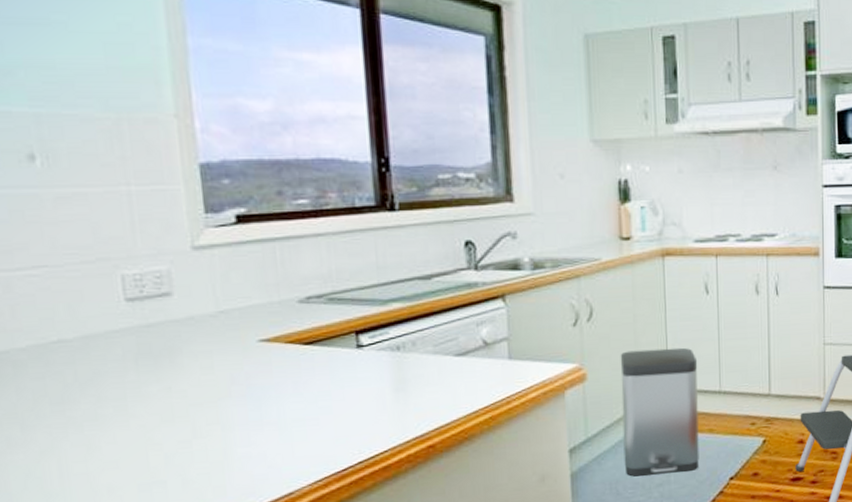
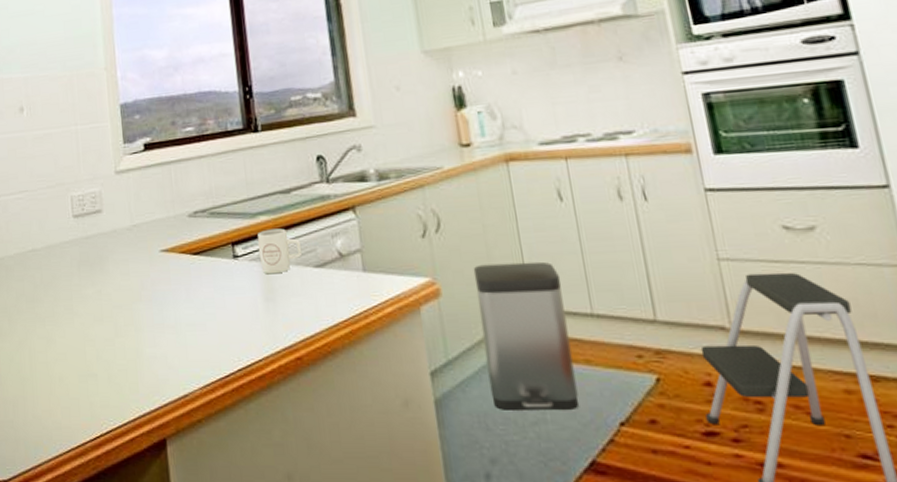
mug: none [388,316,442,364] -> present [257,228,303,275]

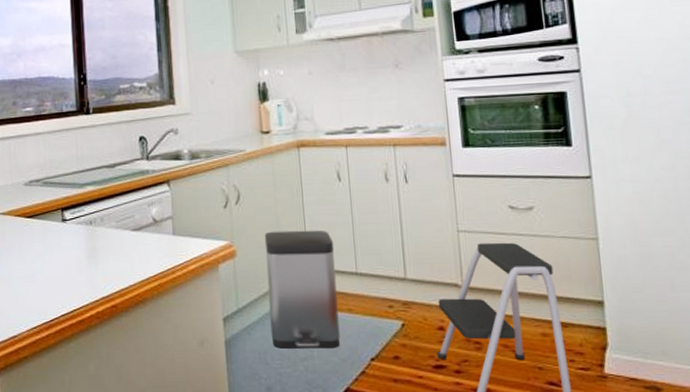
mug: present [257,228,303,275] -> none [84,197,122,236]

